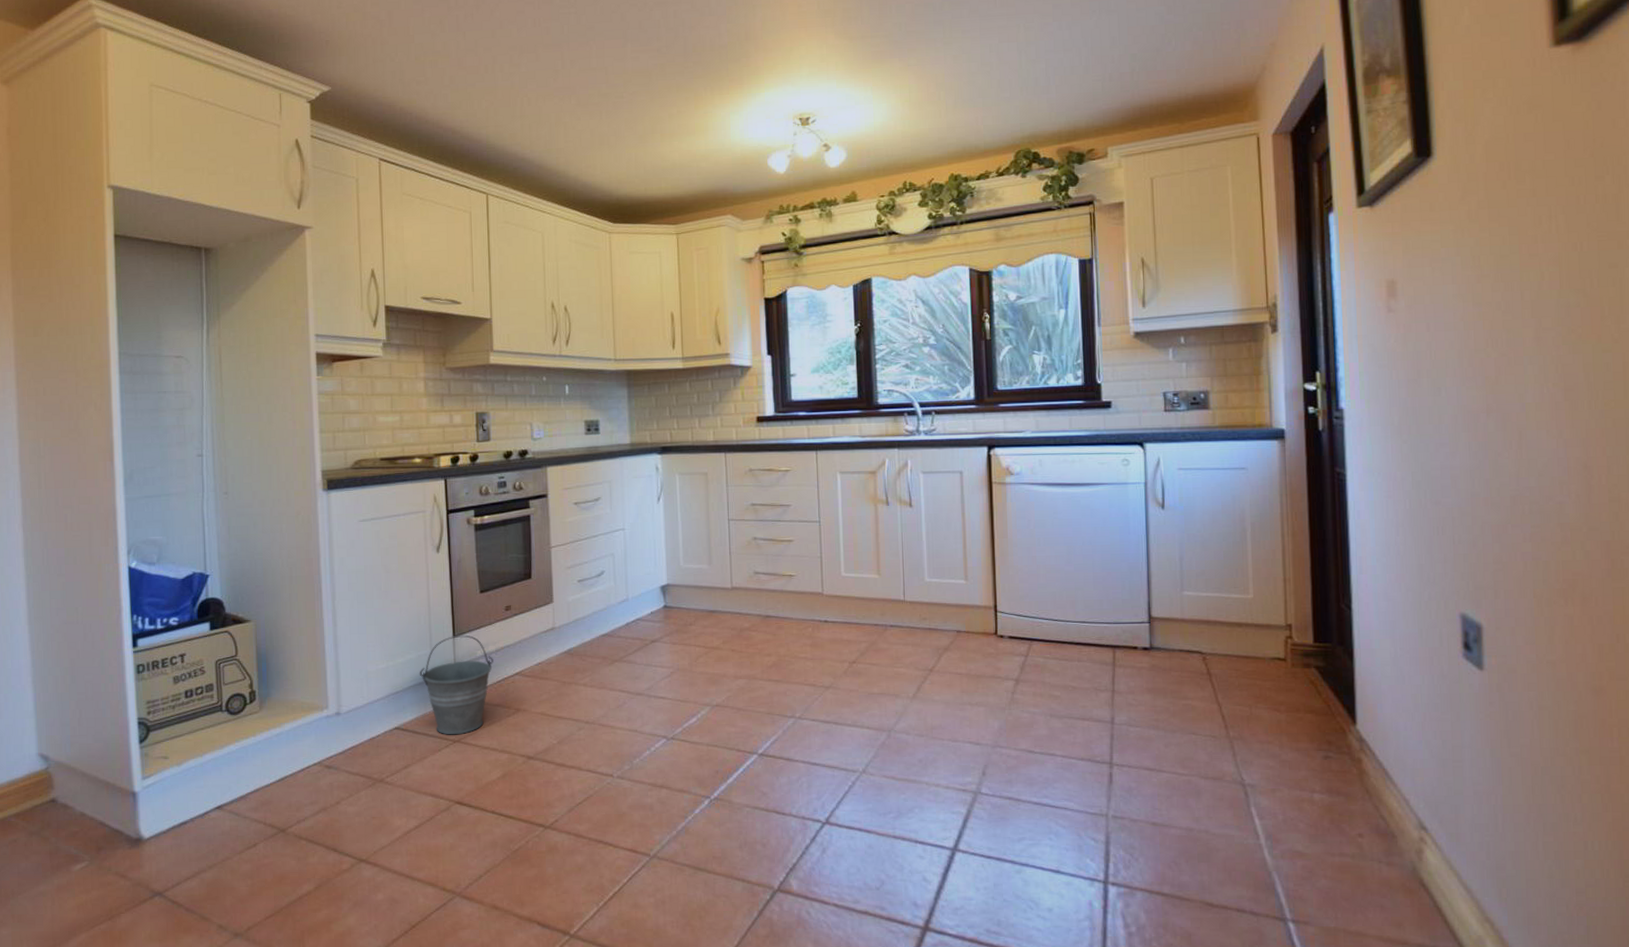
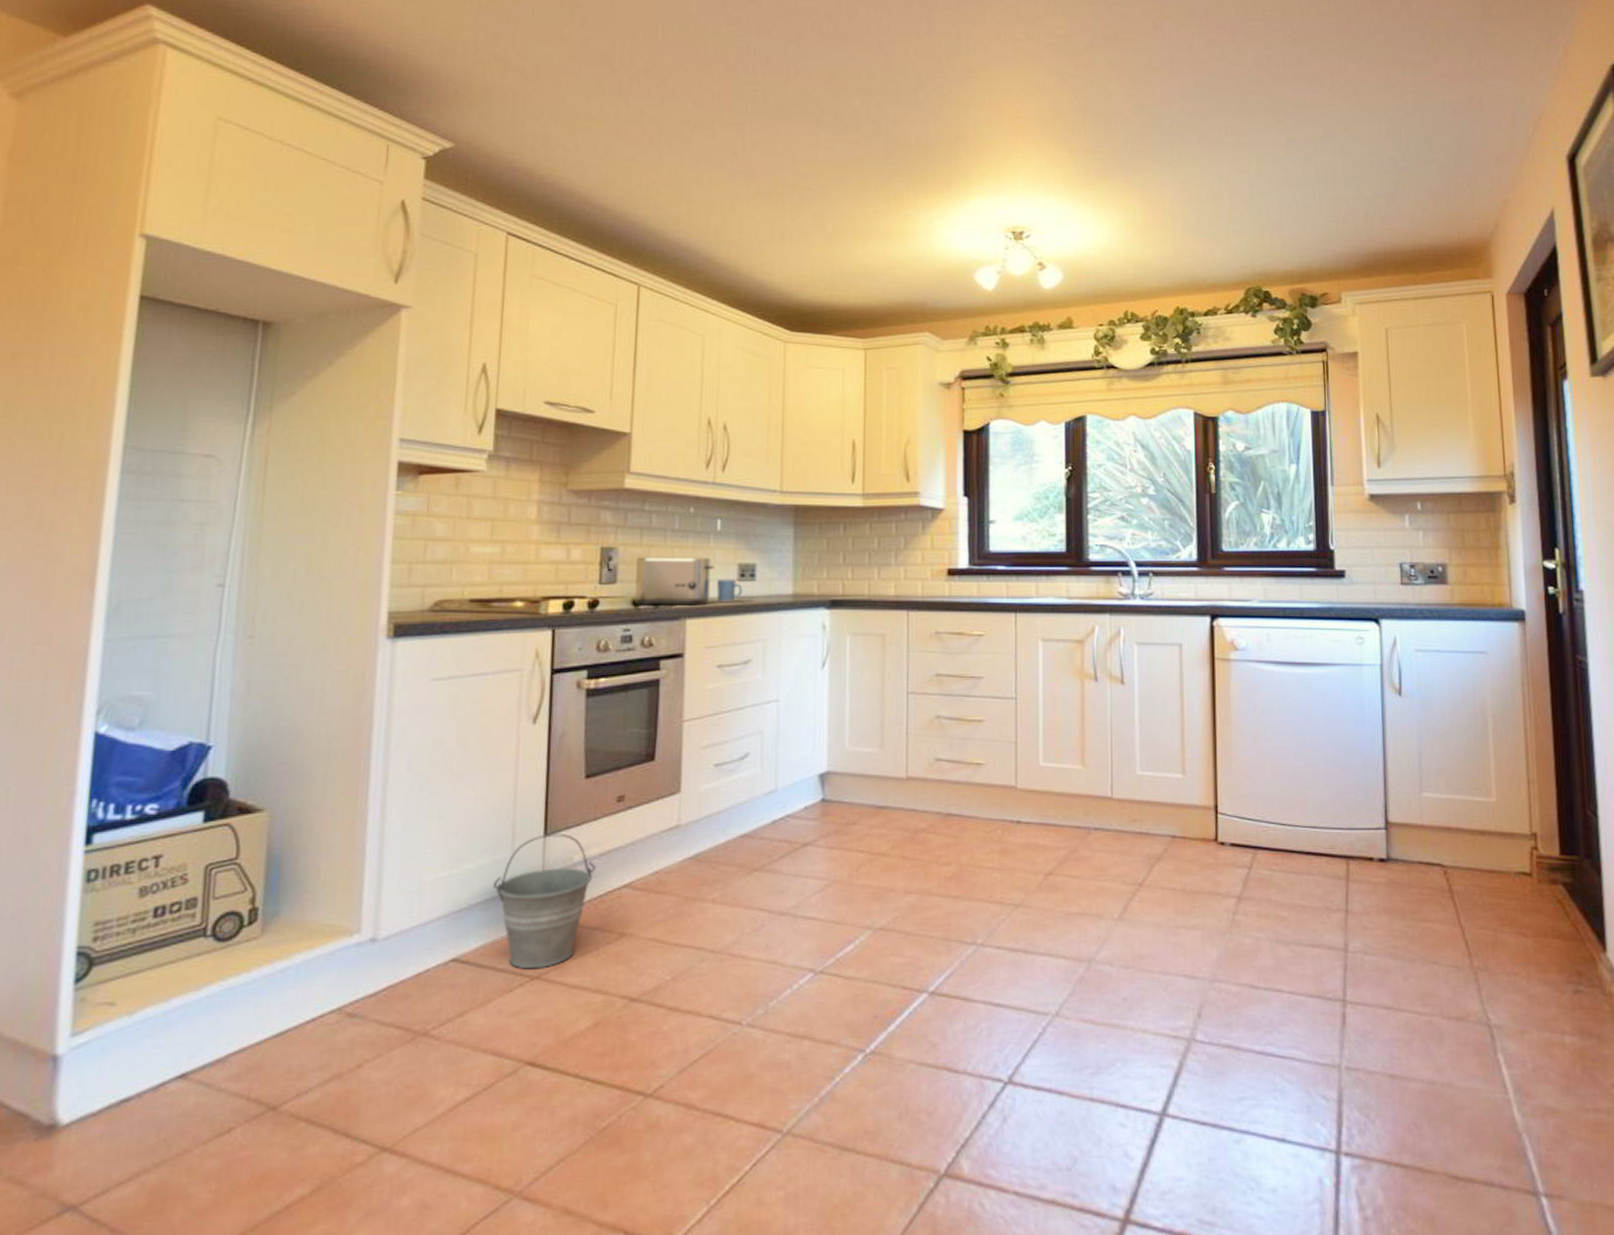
toaster: none [504,416,566,457] -> present [635,557,715,606]
mug: none [569,433,590,453] -> present [717,579,743,603]

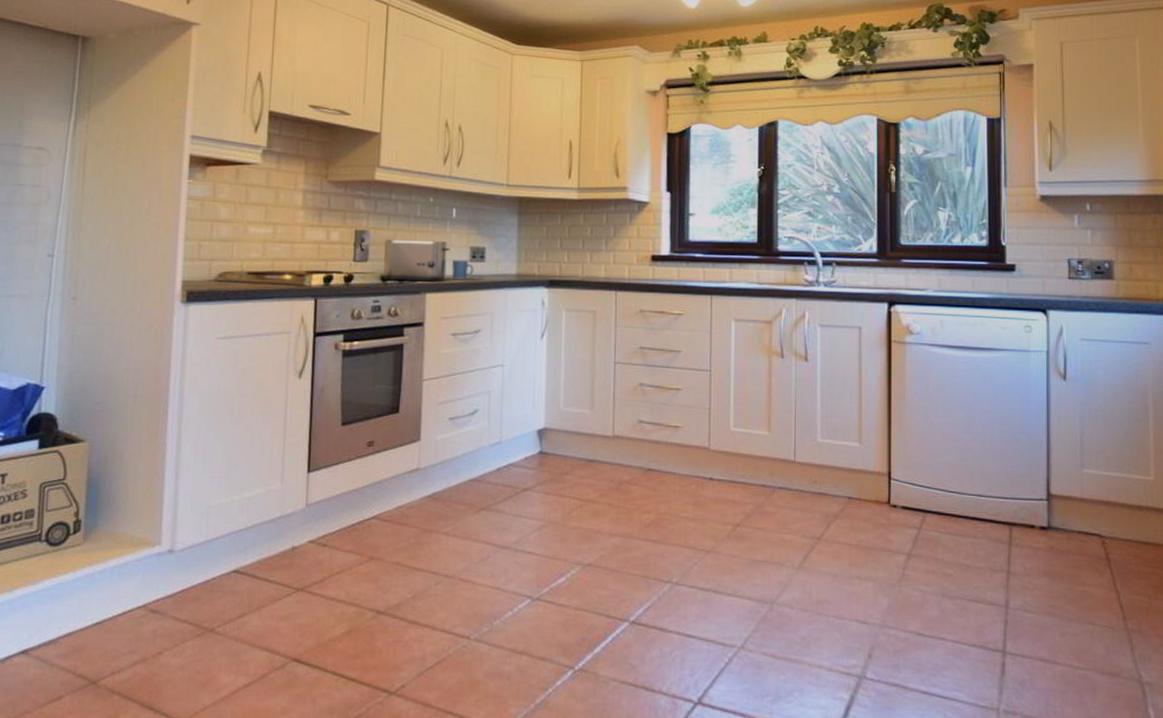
bucket: present [494,833,595,969] -> none [267,470,350,583]

